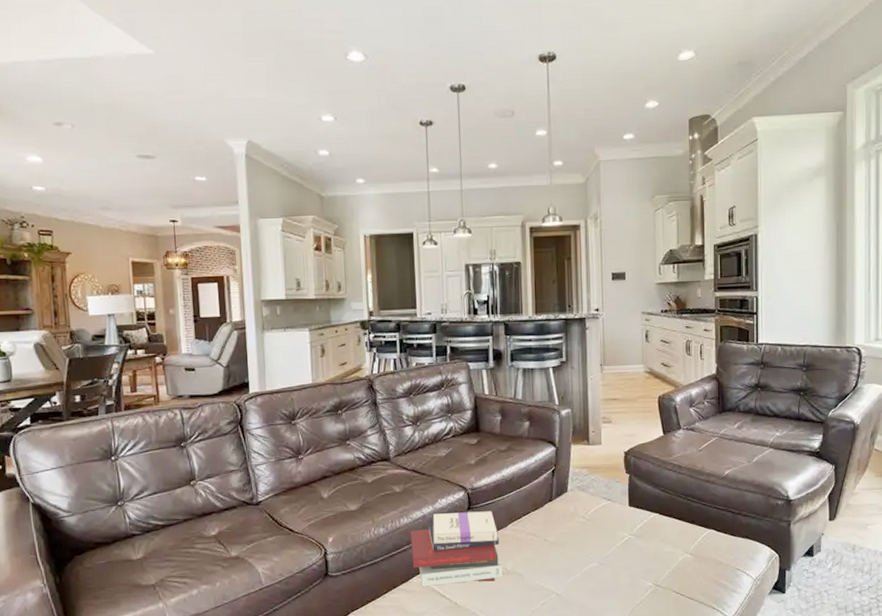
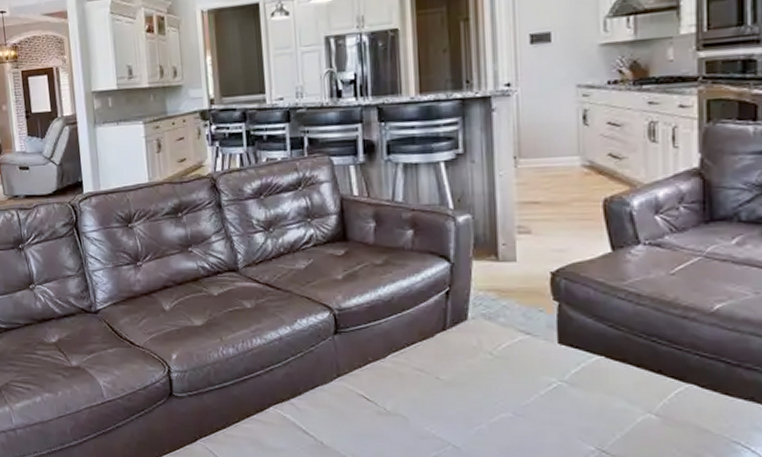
books: present [411,511,503,587] -> none [265,336,381,422]

